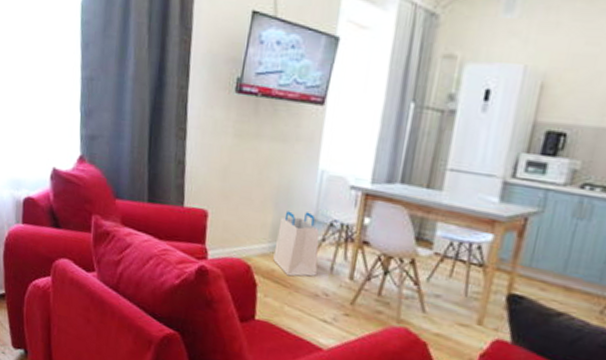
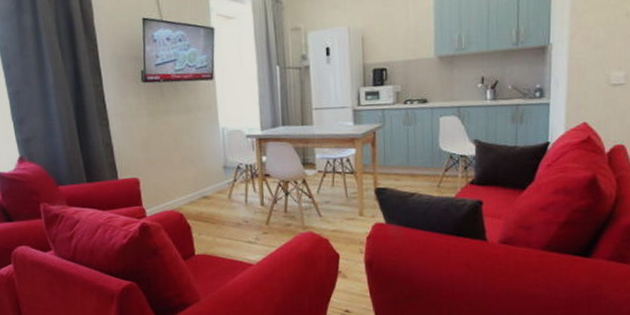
shopping bag: present [273,211,319,277] -> none [198,162,235,215]

